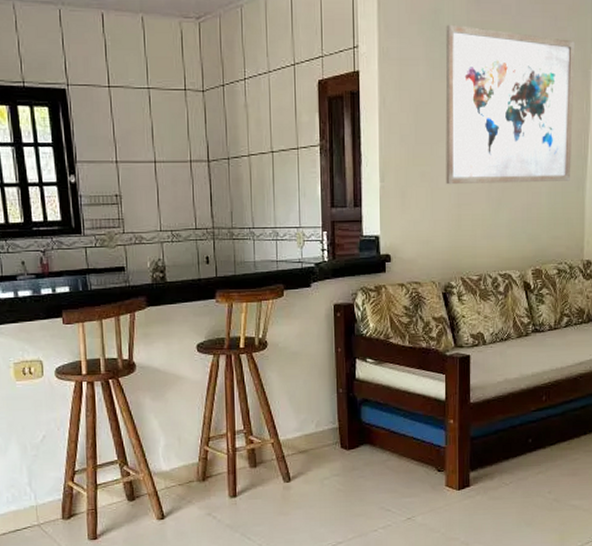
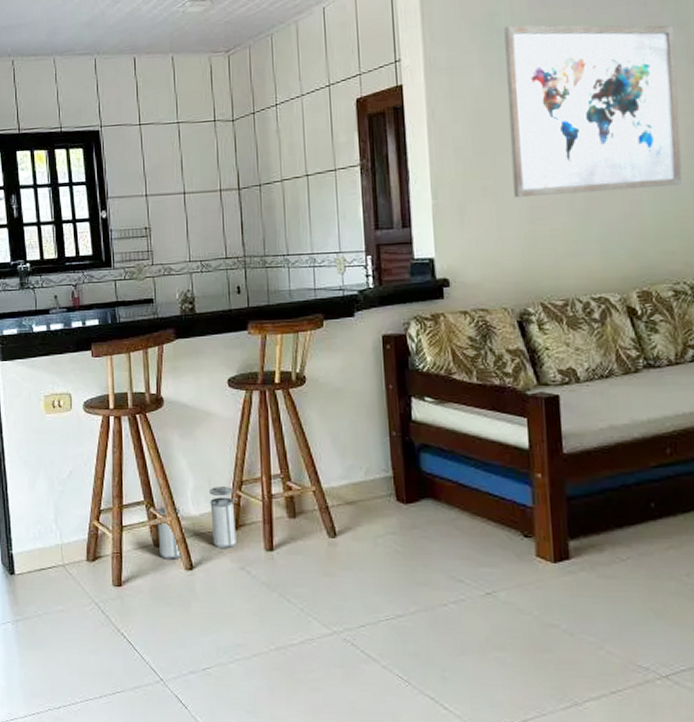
trash can: none [130,442,205,512] -> present [157,485,237,560]

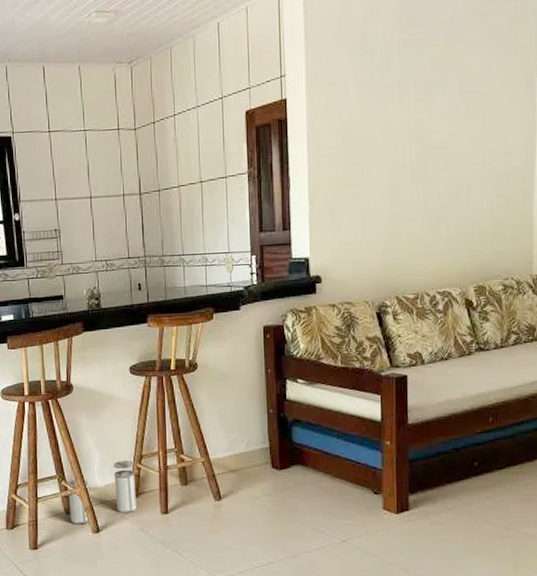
wall art: present [504,25,683,198] -> none [376,45,518,204]

